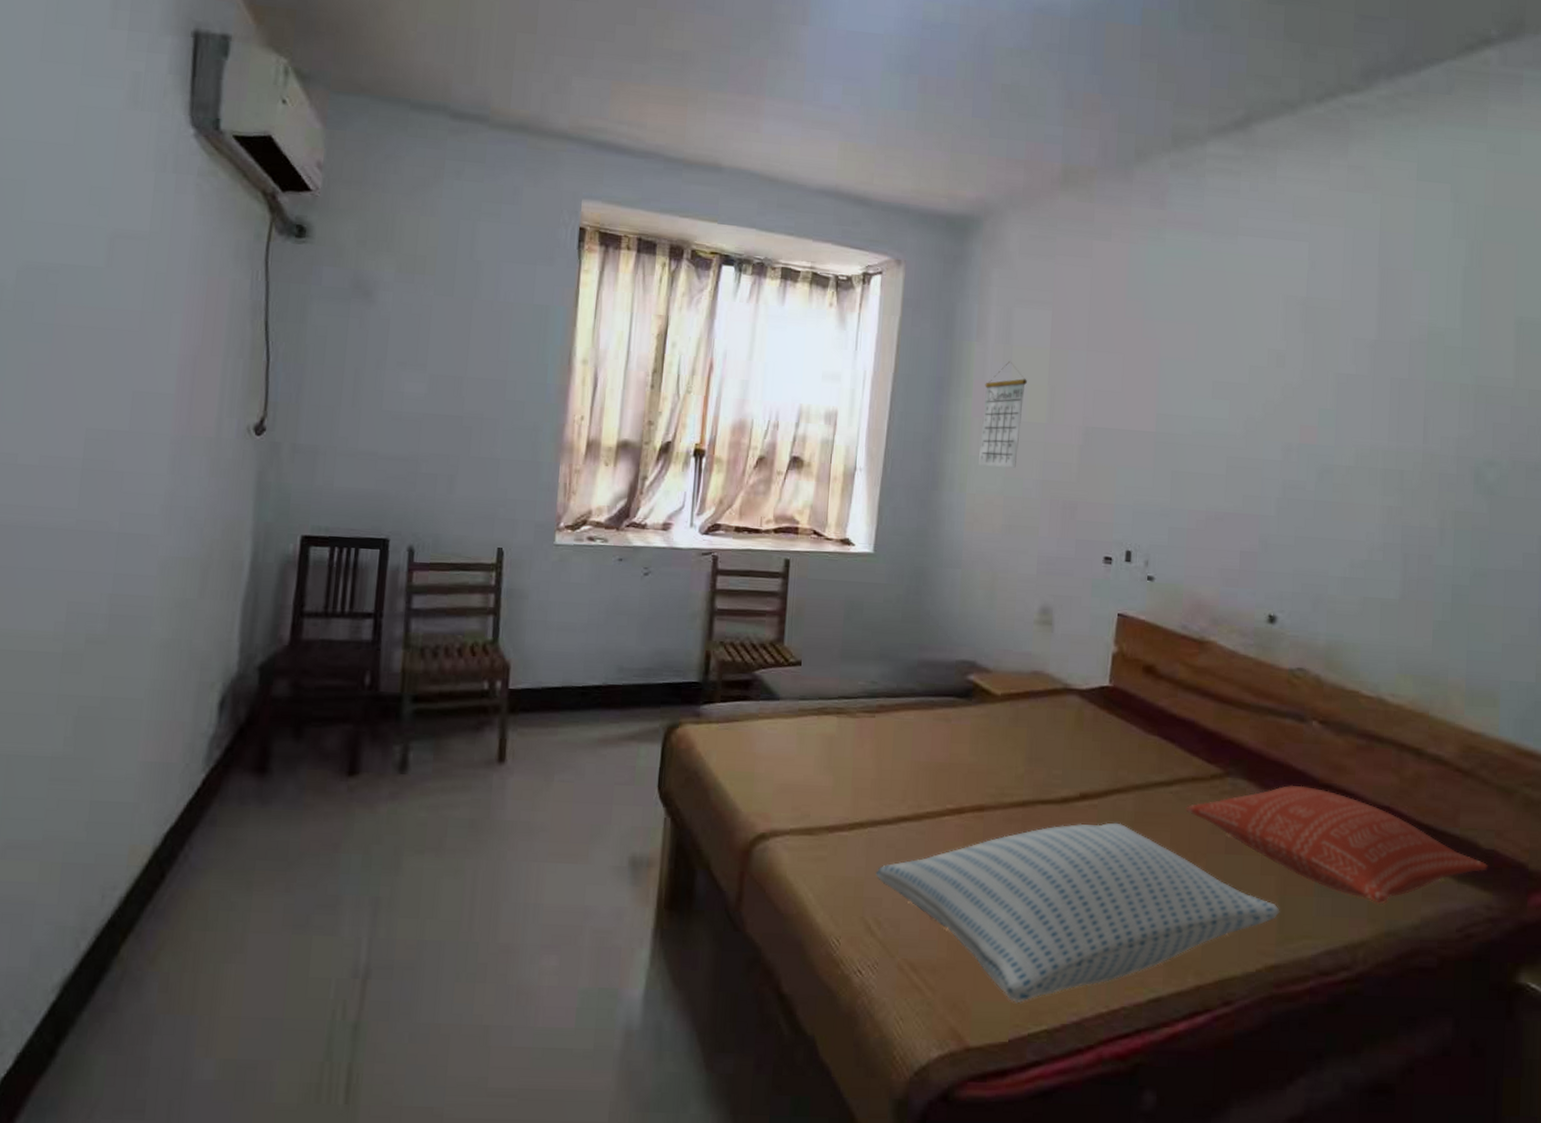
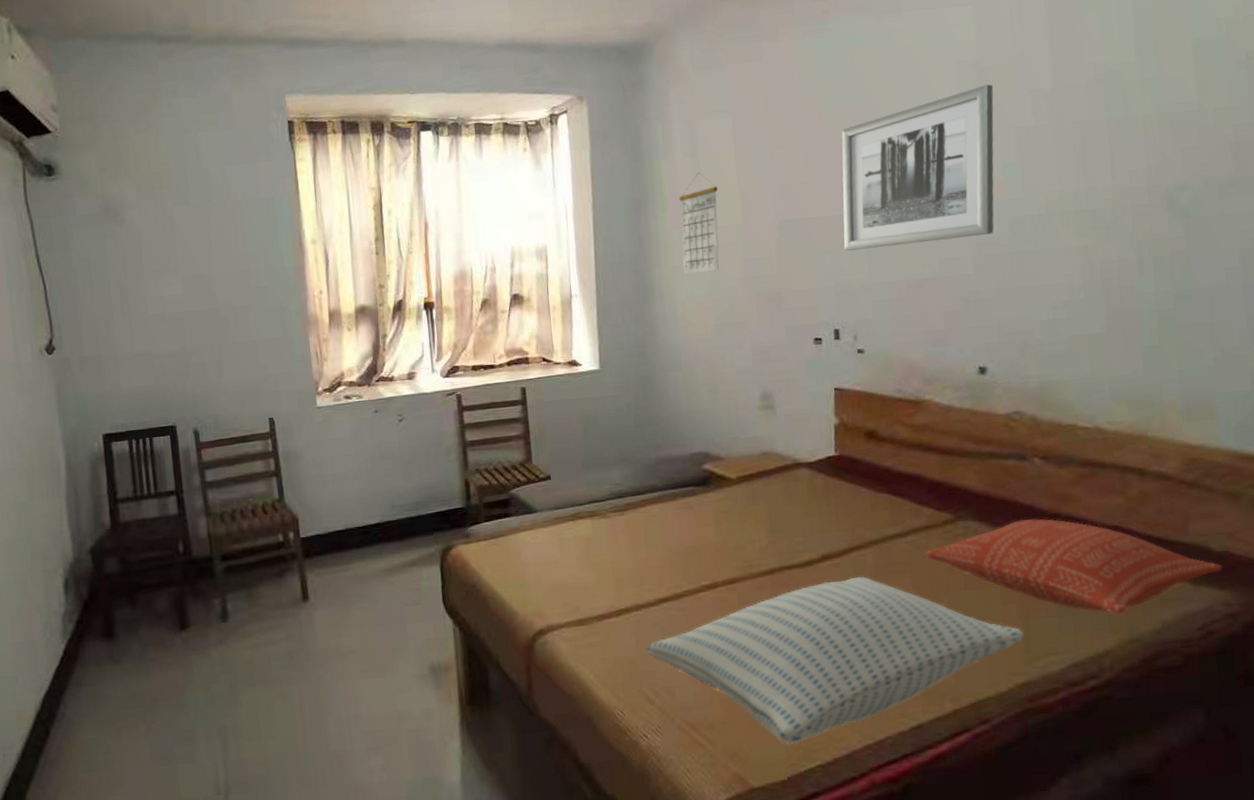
wall art: none [1148,324,1318,478] -> present [841,84,994,251]

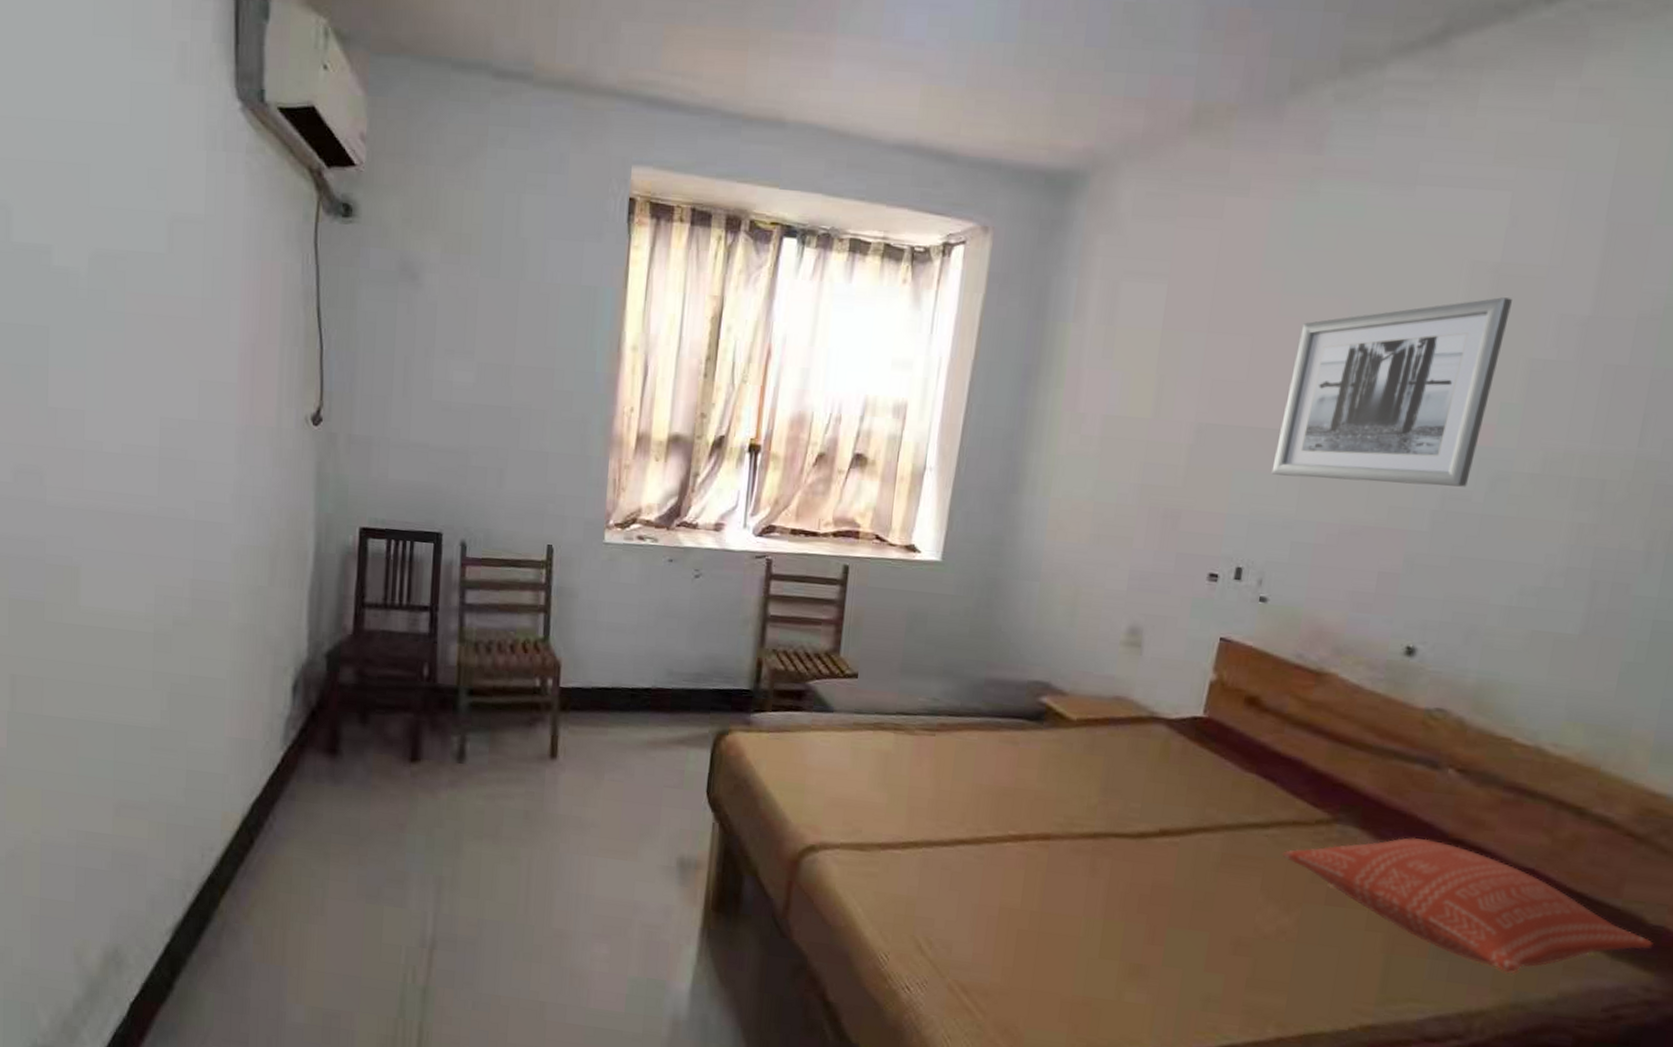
pillow: present [646,576,1025,745] -> none [929,860,1385,1035]
calendar: present [678,172,719,274] -> none [1066,345,1131,470]

